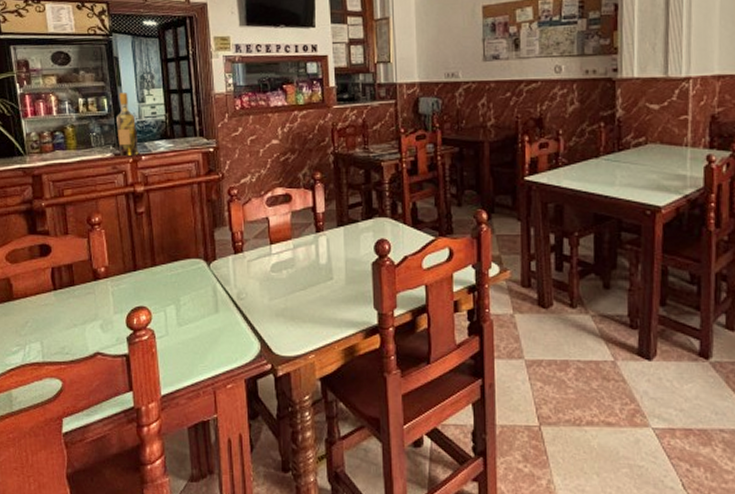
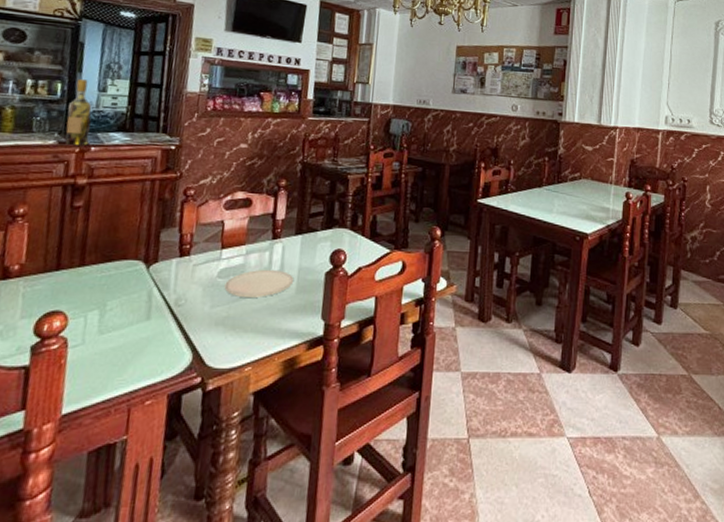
plate: none [279,262,341,289] -> present [224,269,293,297]

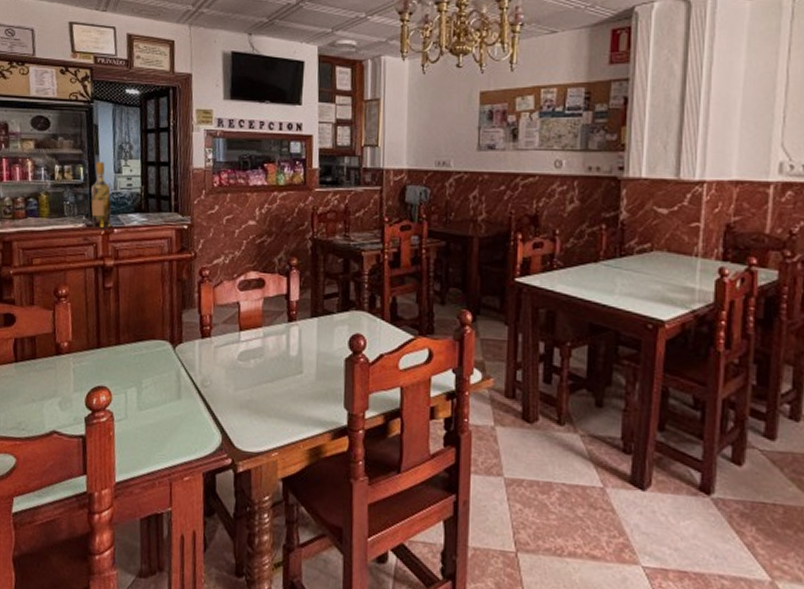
plate: present [224,269,293,297] -> none [245,353,312,382]

